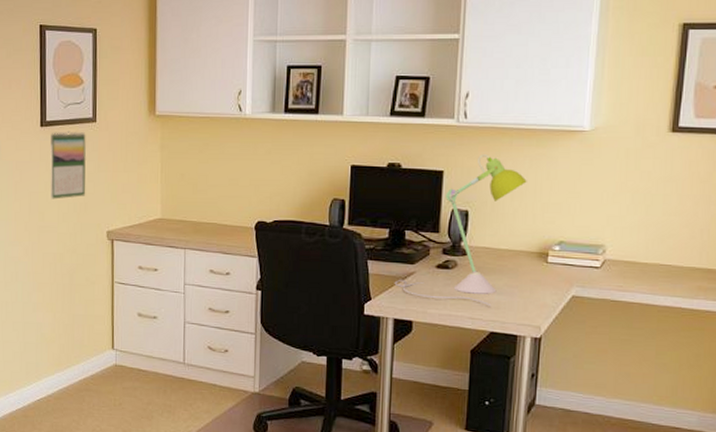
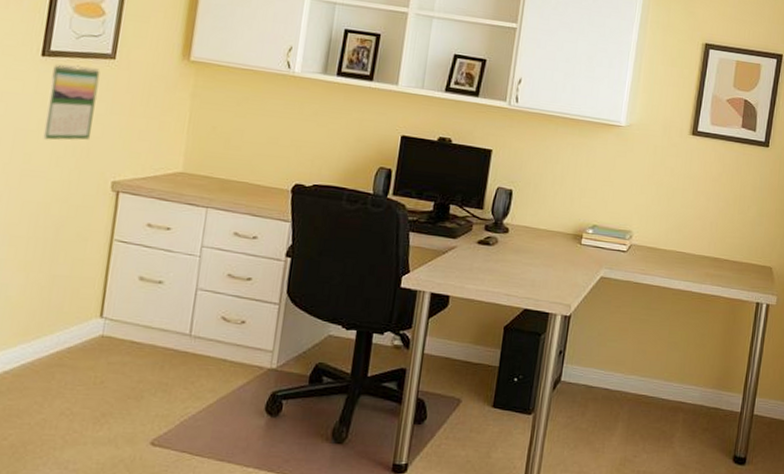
desk lamp: present [394,154,527,307] -> none [434,138,568,284]

